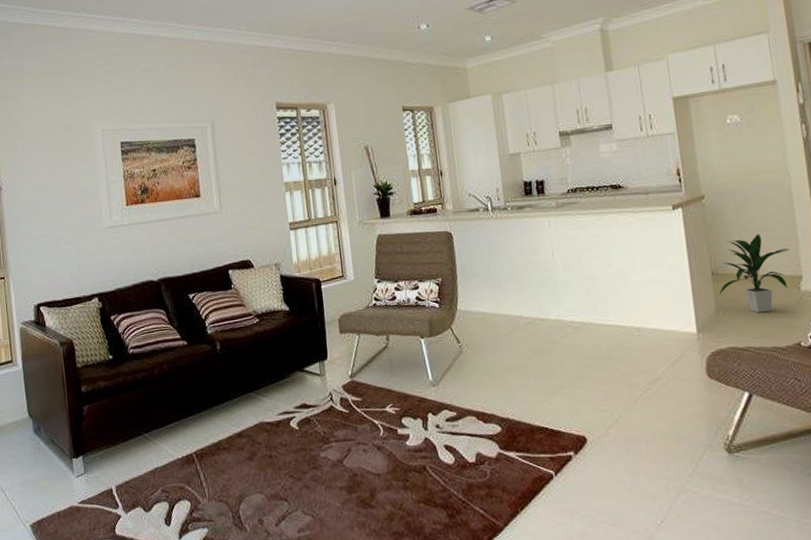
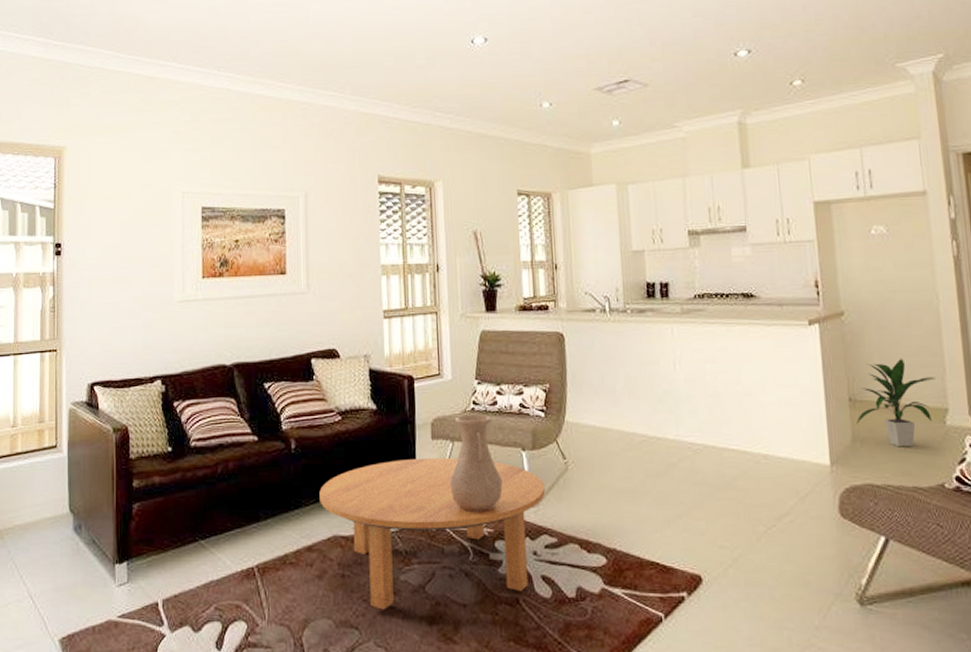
coffee table: none [244,348,443,483] -> present [319,457,545,610]
vase: none [358,308,406,395] -> present [450,414,503,513]

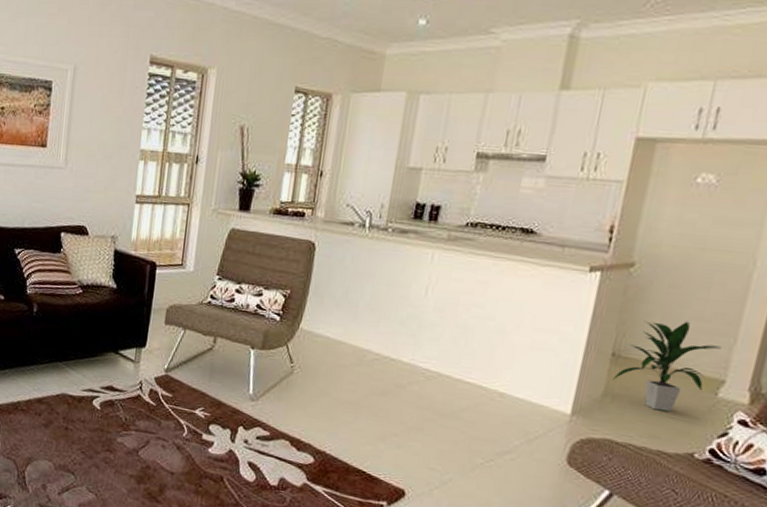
coffee table: present [319,457,545,610] -> none [53,337,267,471]
vase: present [450,414,503,513] -> none [175,306,227,398]

